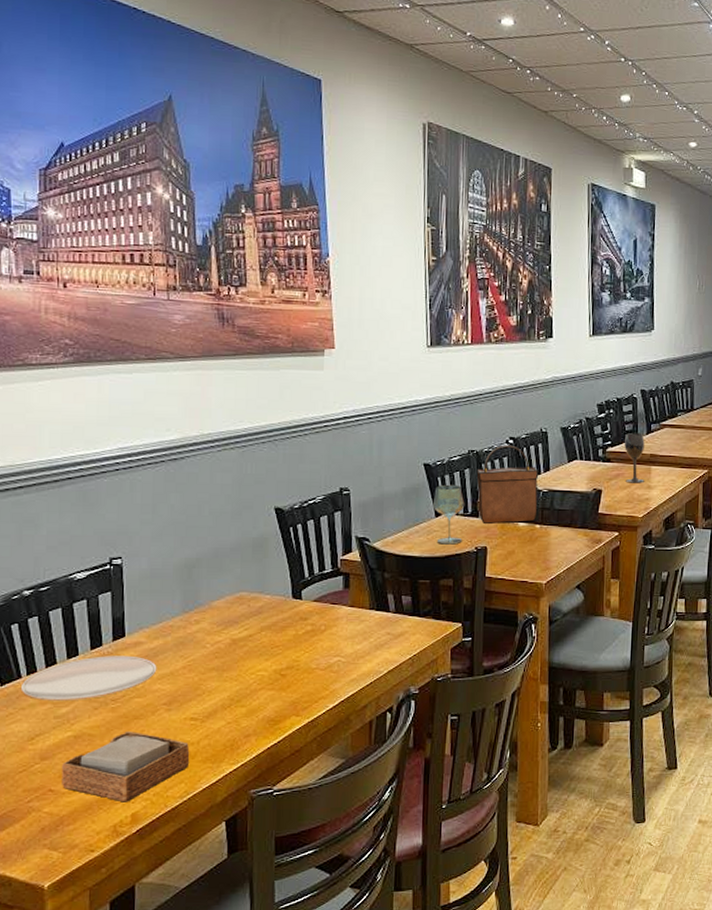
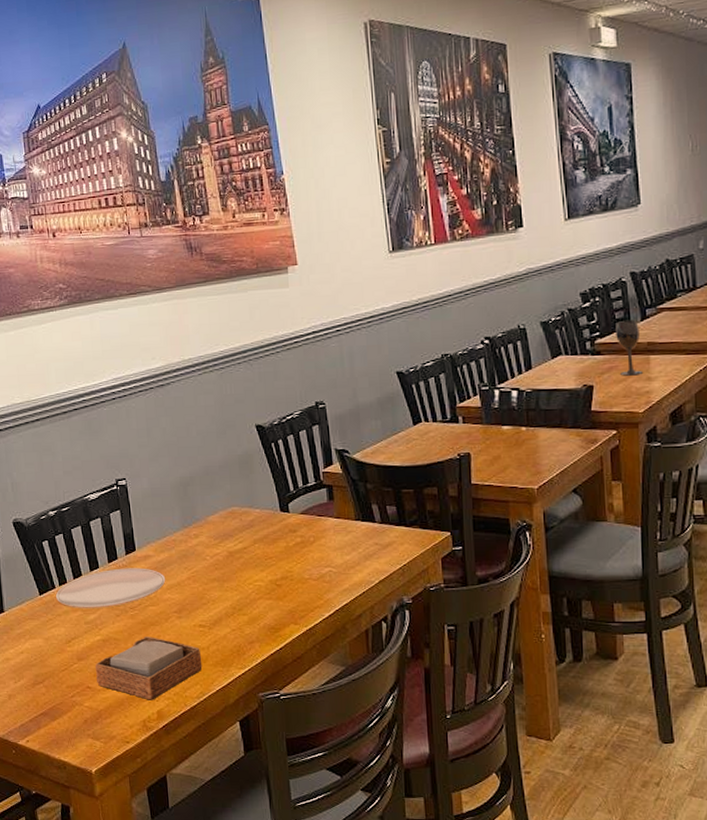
wine glass: present [432,484,465,545] -> none [409,391,444,453]
handbag: present [476,445,539,524] -> none [452,345,522,429]

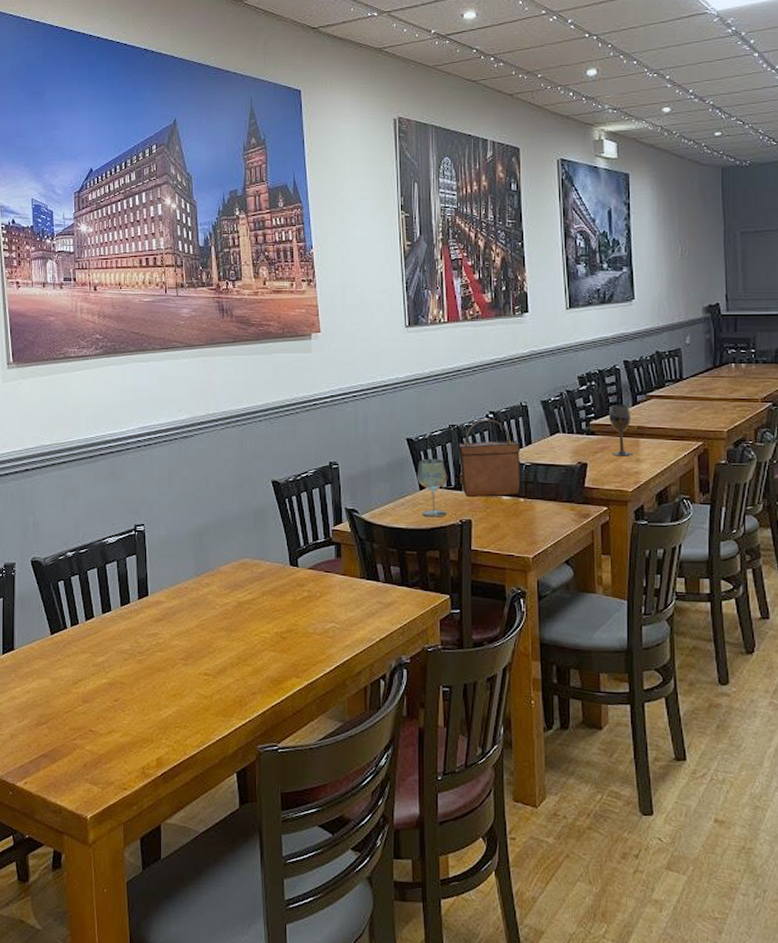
plate: present [56,568,166,609] -> none [67,612,175,652]
napkin holder: present [95,636,202,700] -> none [100,681,204,747]
wine glass: none [409,391,444,453] -> present [416,458,448,517]
handbag: none [452,345,522,429] -> present [458,419,521,497]

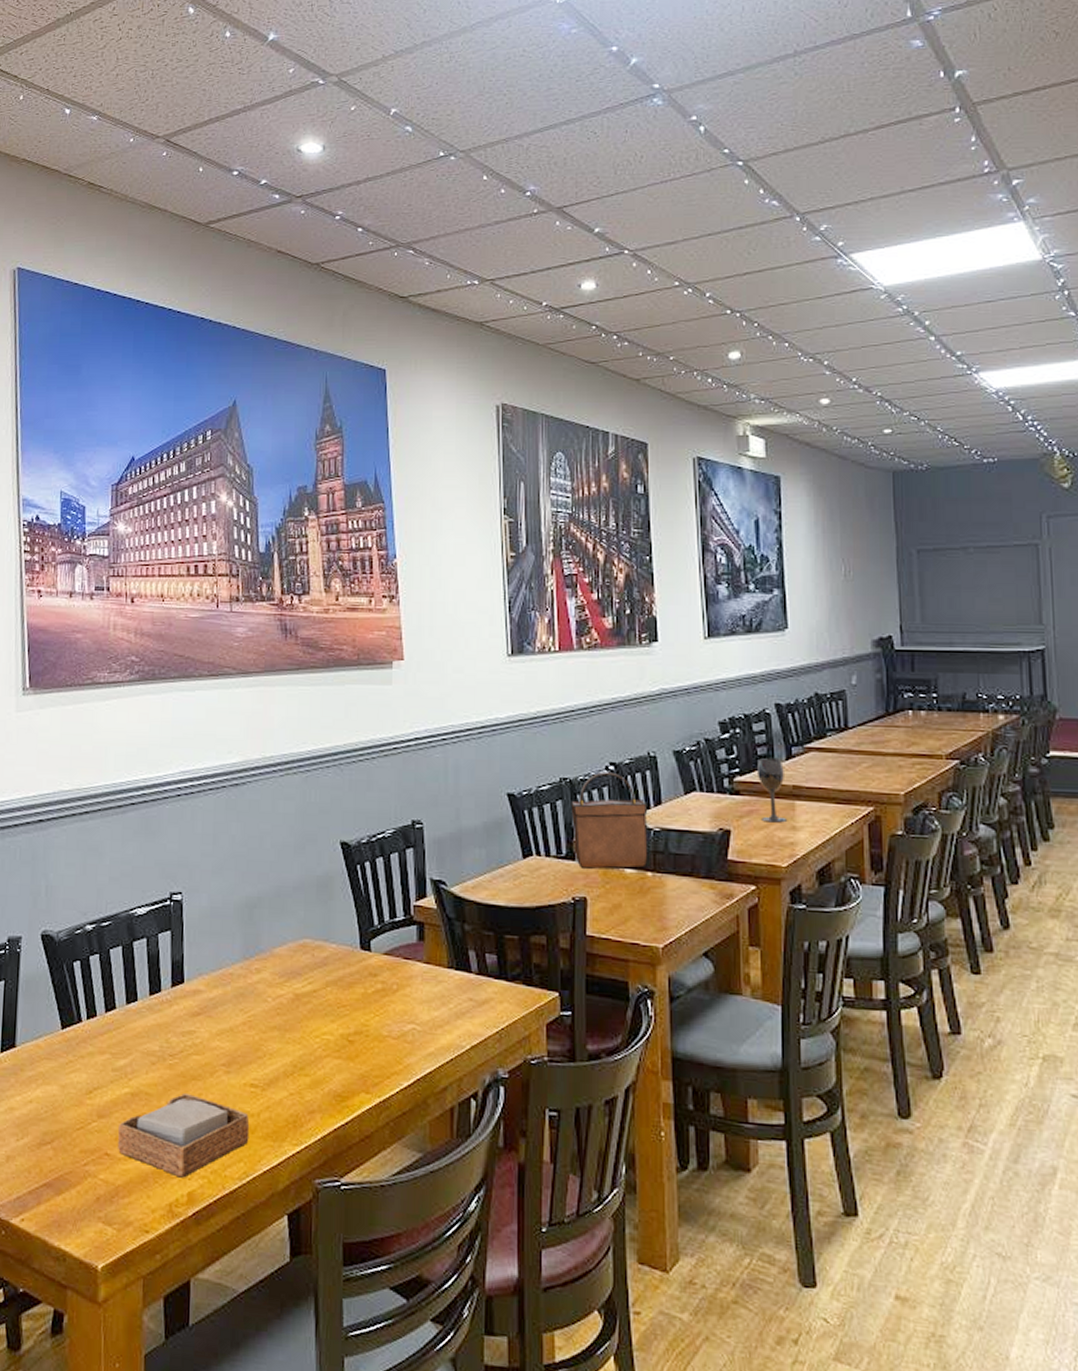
napkin holder: none [100,681,204,747] -> present [118,1092,250,1178]
wine glass: present [416,458,448,517] -> none [519,819,558,893]

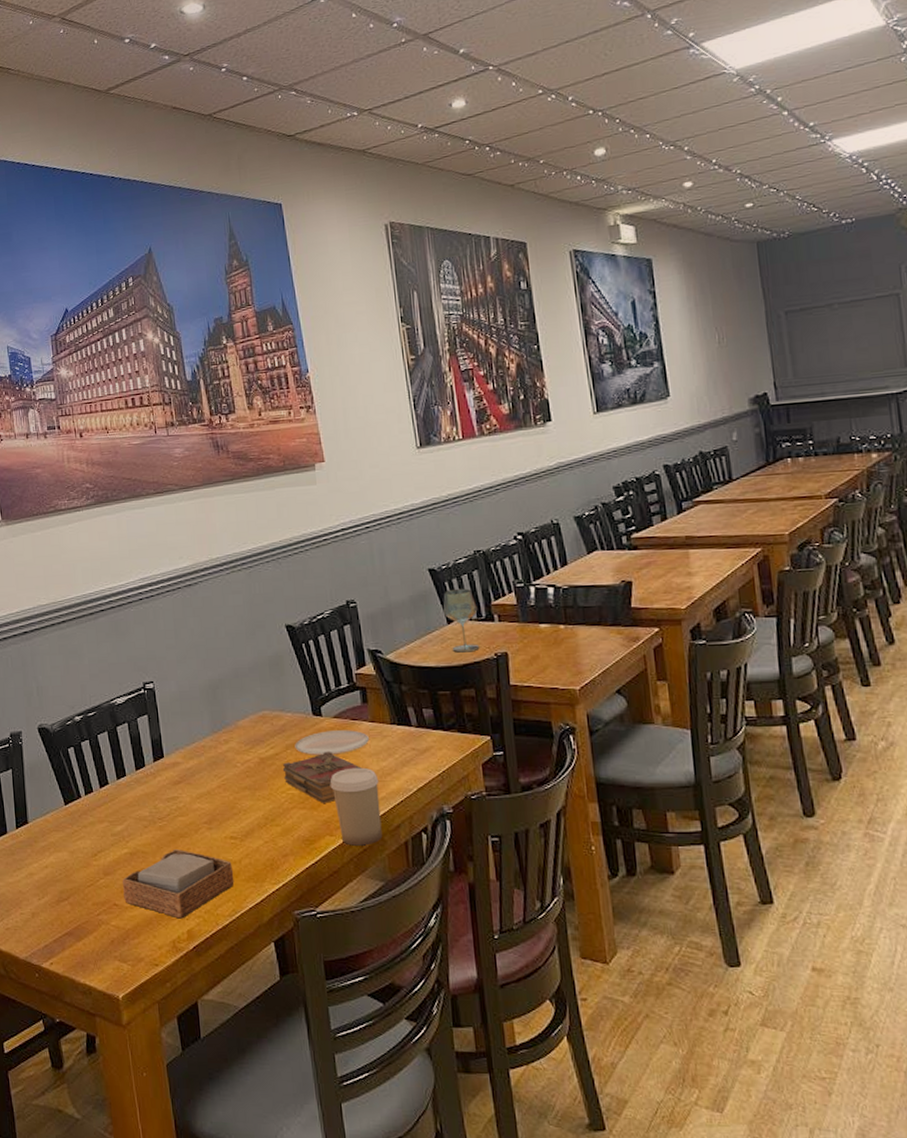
book: none [319,992,416,1054] -> present [282,751,367,803]
plate: none [336,969,421,999] -> present [295,730,369,756]
cup: none [371,1014,428,1109] -> present [330,767,383,846]
wine glass: none [519,819,558,893] -> present [443,588,480,653]
handbag: present [571,772,648,869] -> none [486,541,560,627]
wine glass: present [758,758,786,823] -> none [652,514,682,571]

